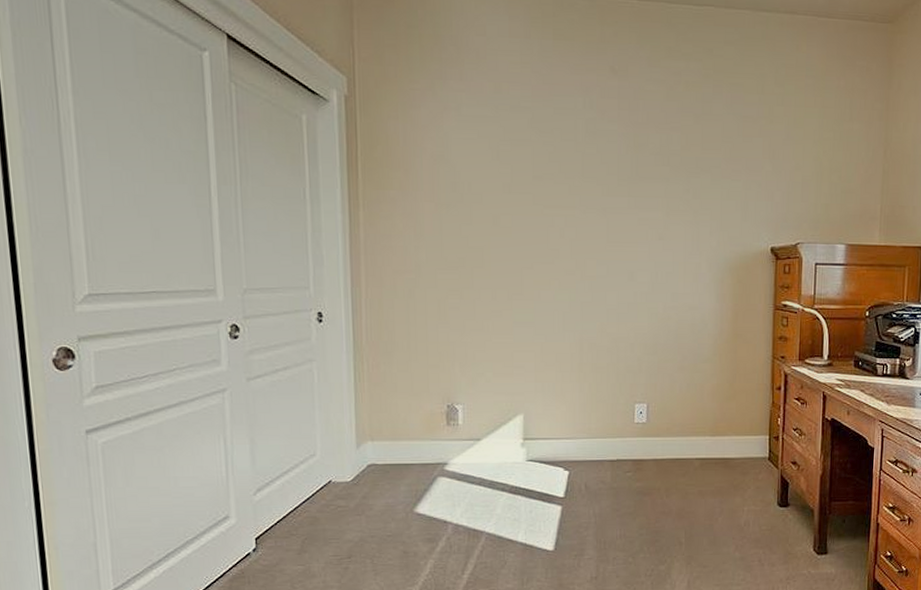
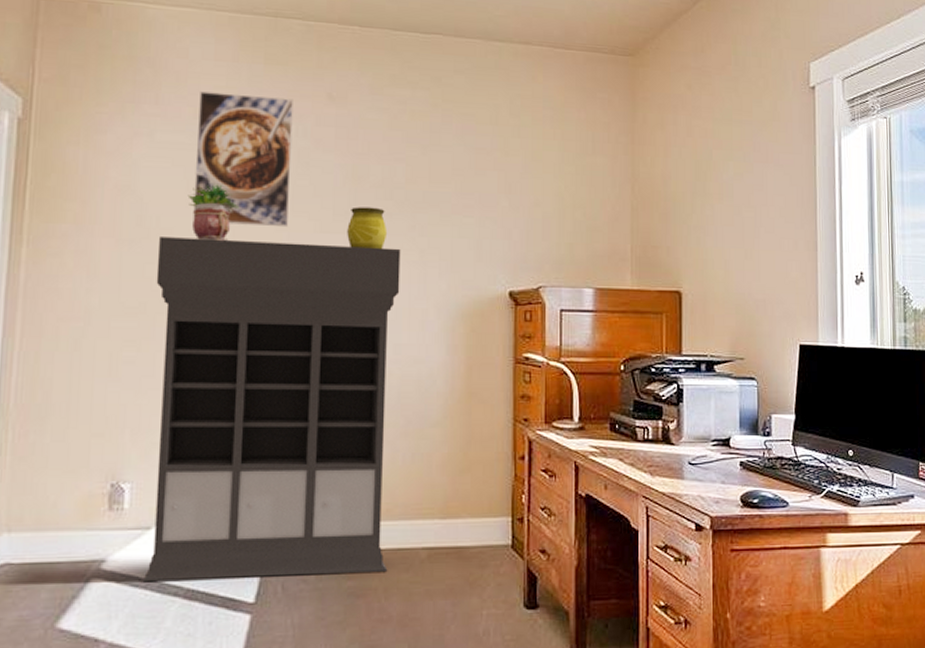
shelving unit: none [471,201,677,479] -> present [142,237,401,581]
potted plant: none [493,152,538,204] -> present [187,182,240,241]
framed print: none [497,67,580,192] -> present [193,91,293,228]
decorative vase: none [630,172,666,210] -> present [347,207,388,249]

